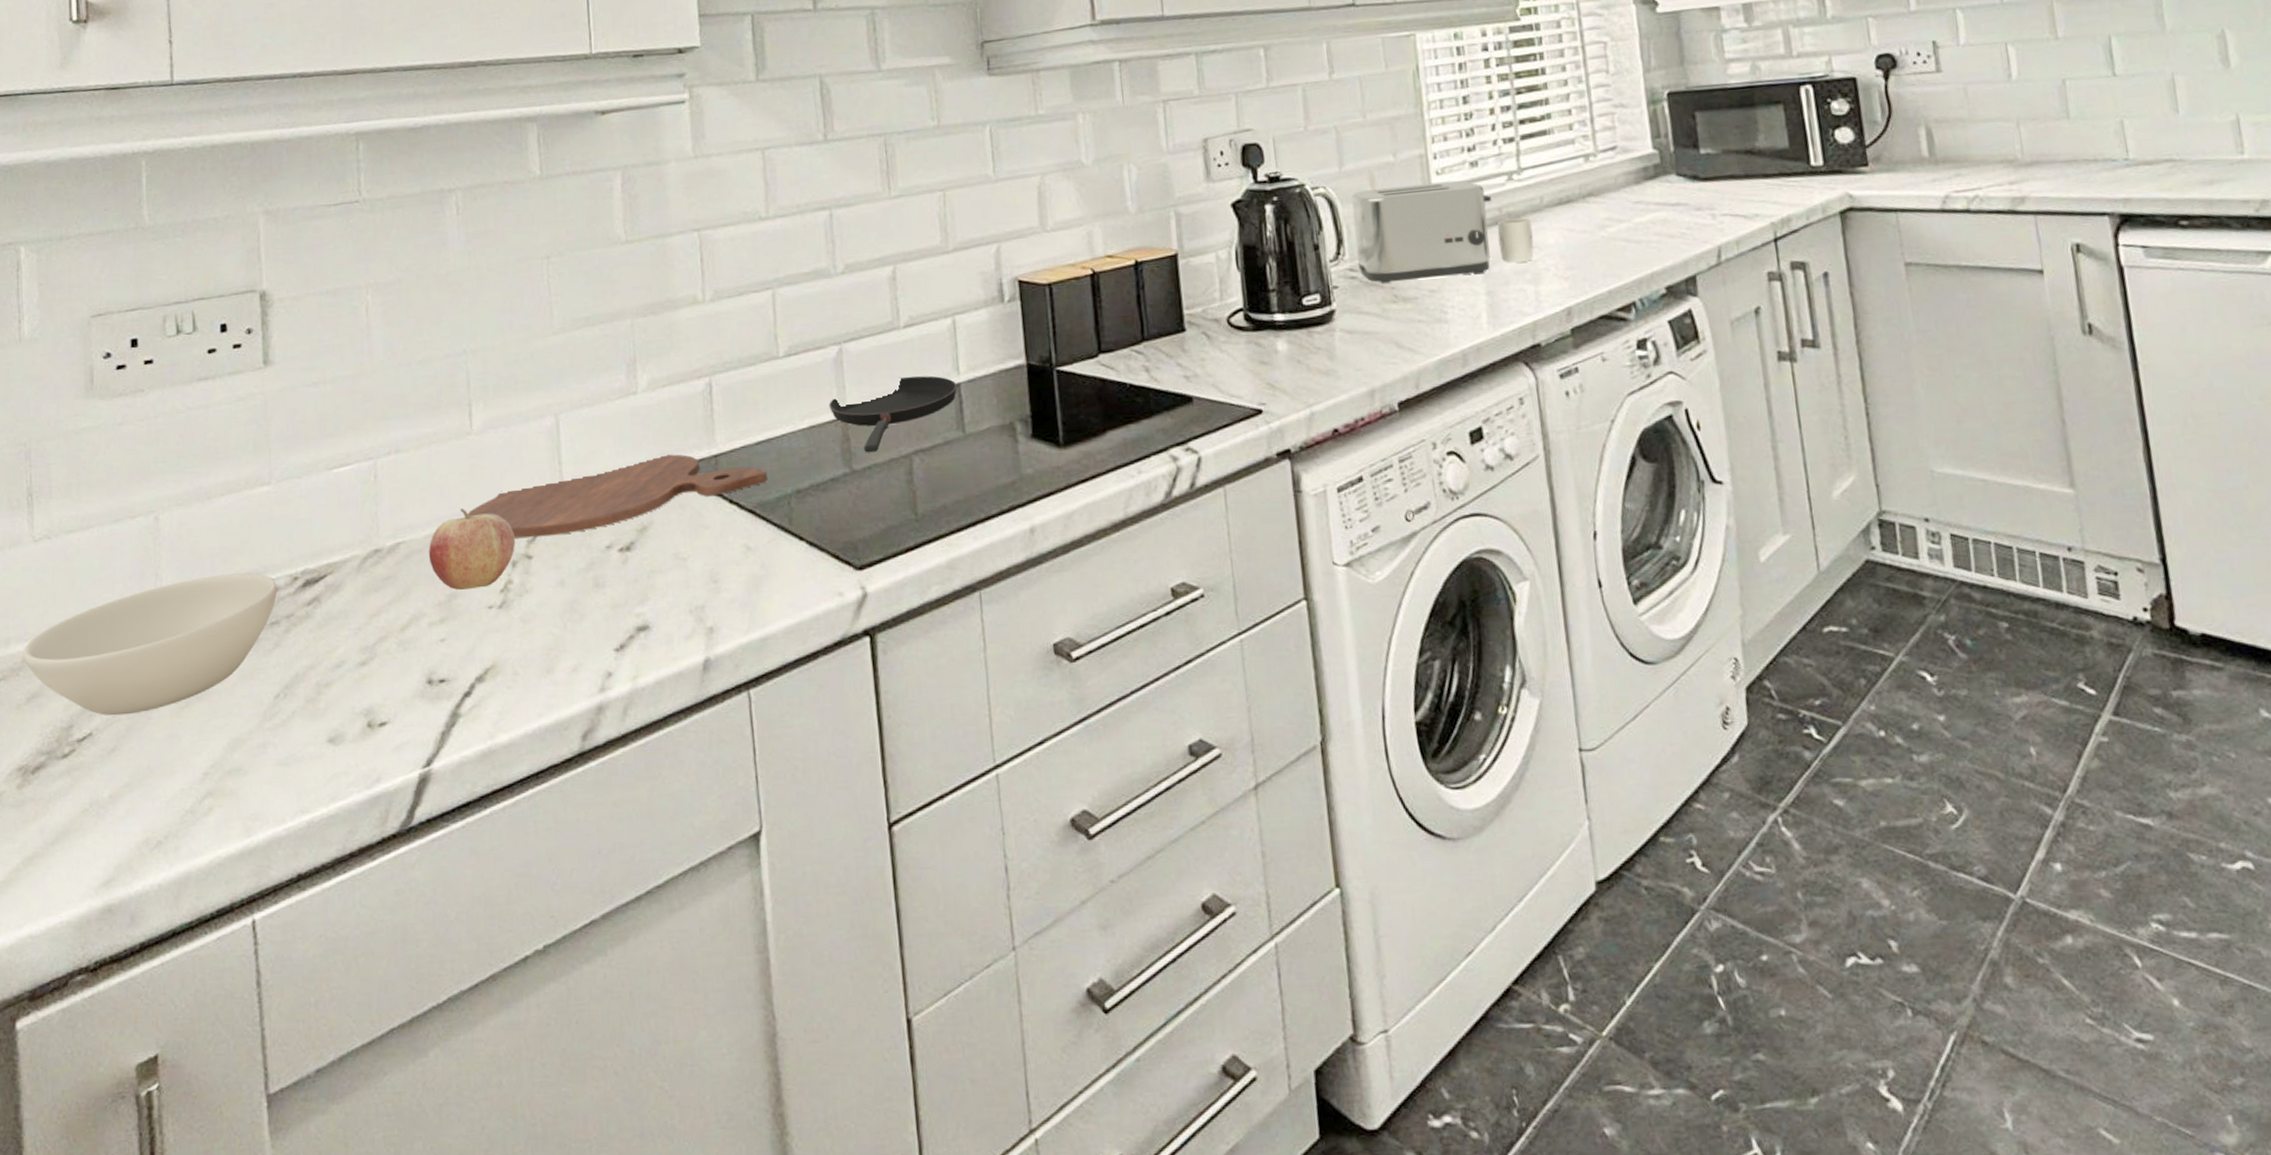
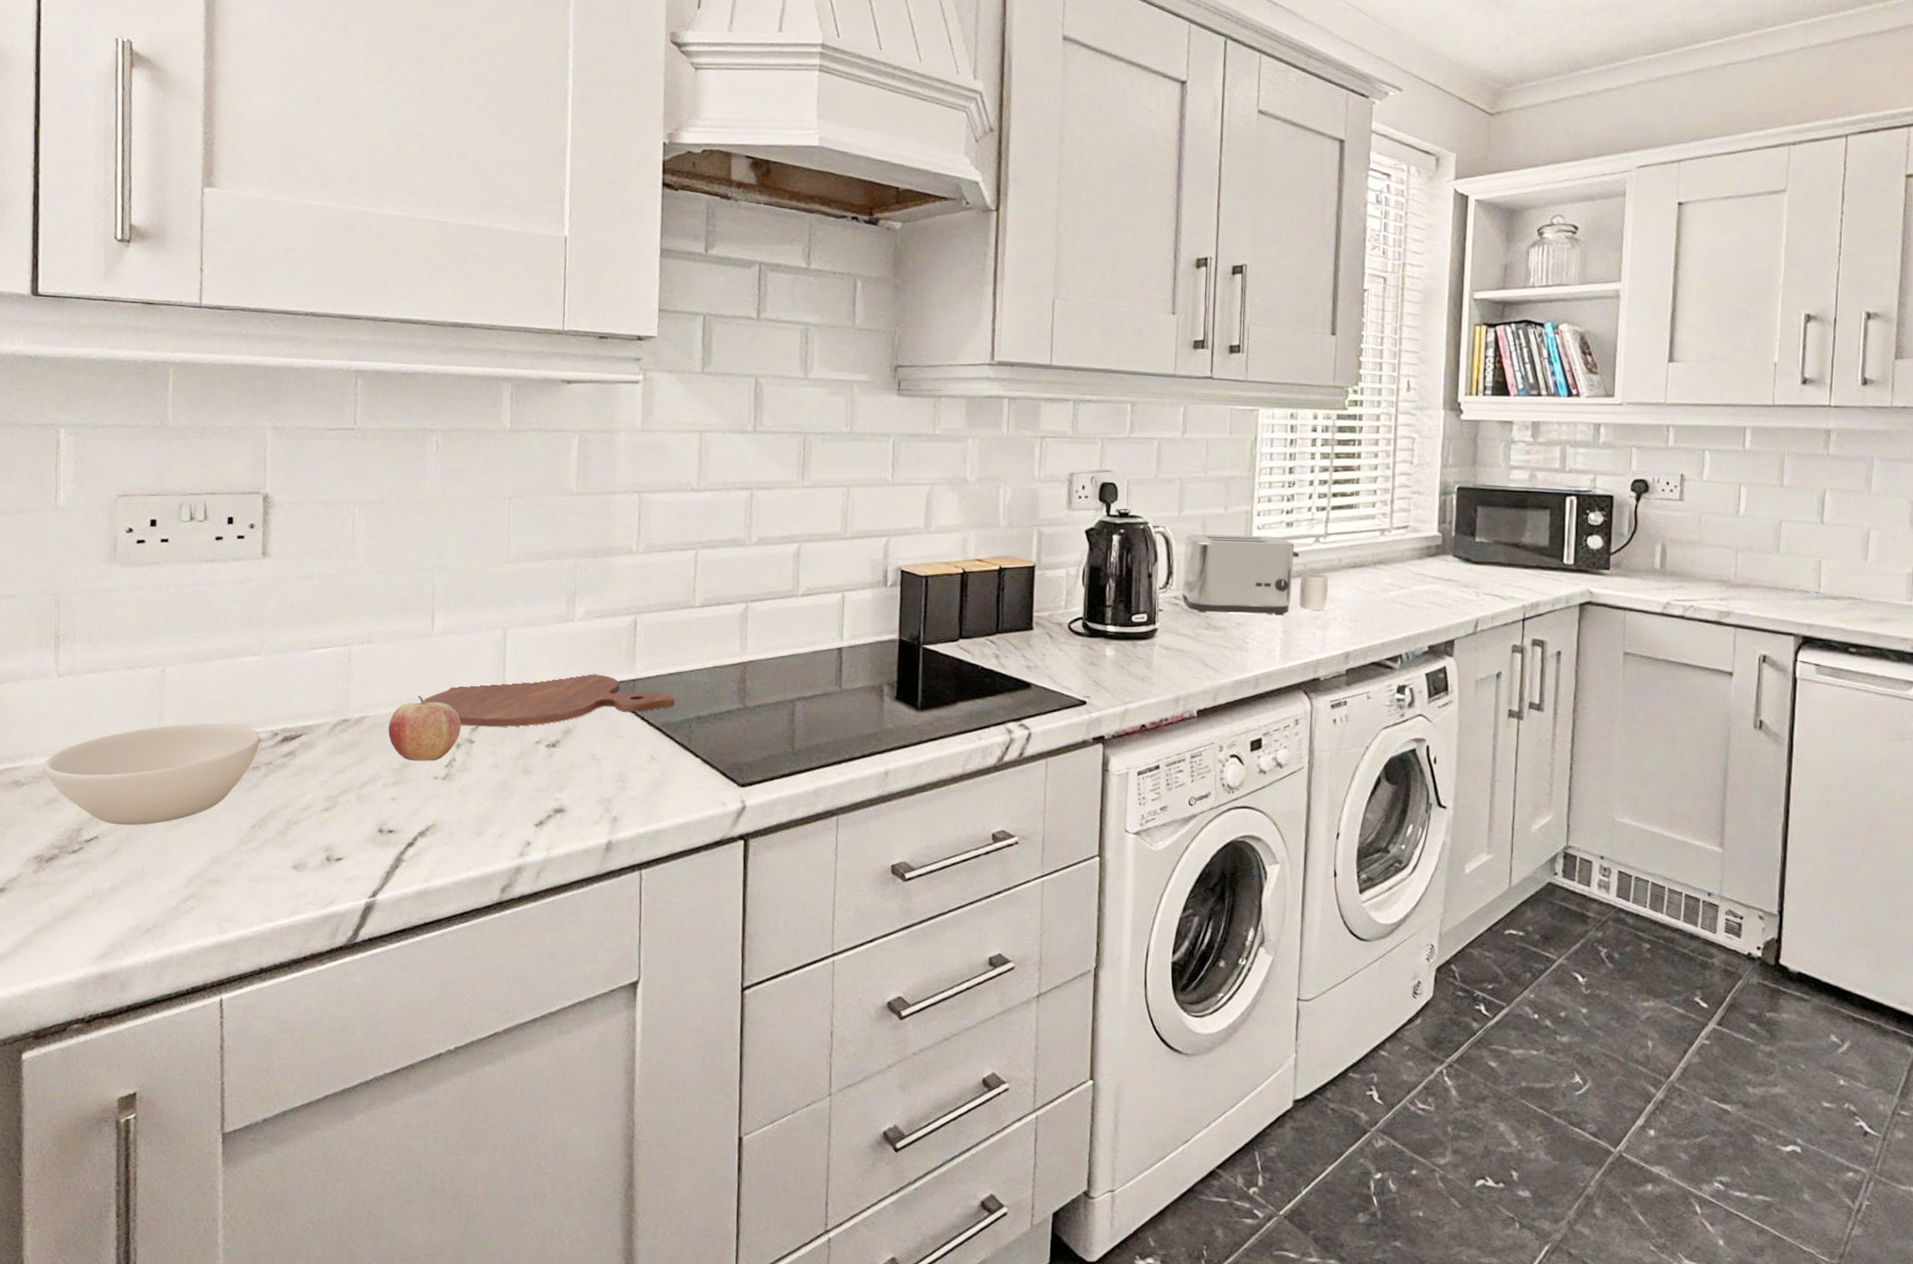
frying pan: present [828,375,958,453] -> none [732,636,840,695]

